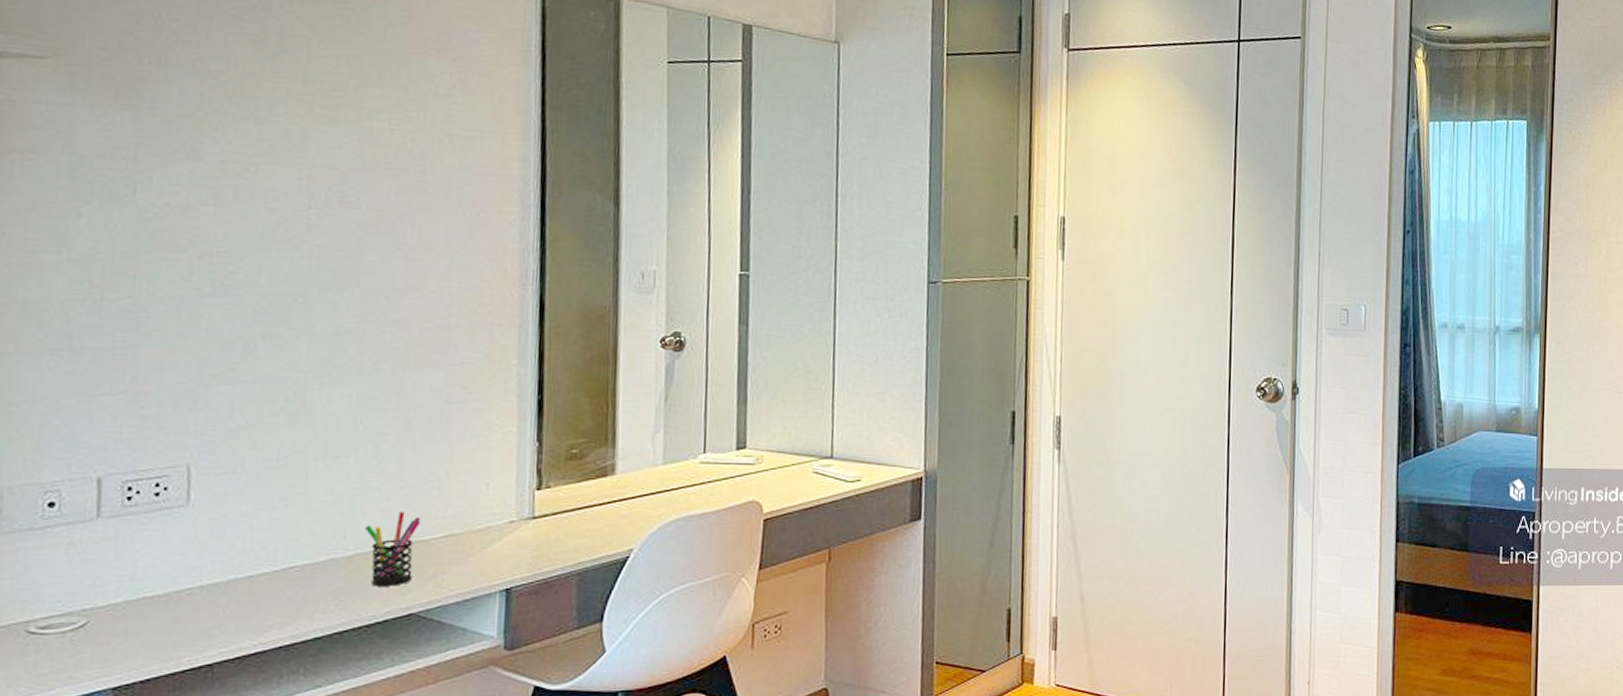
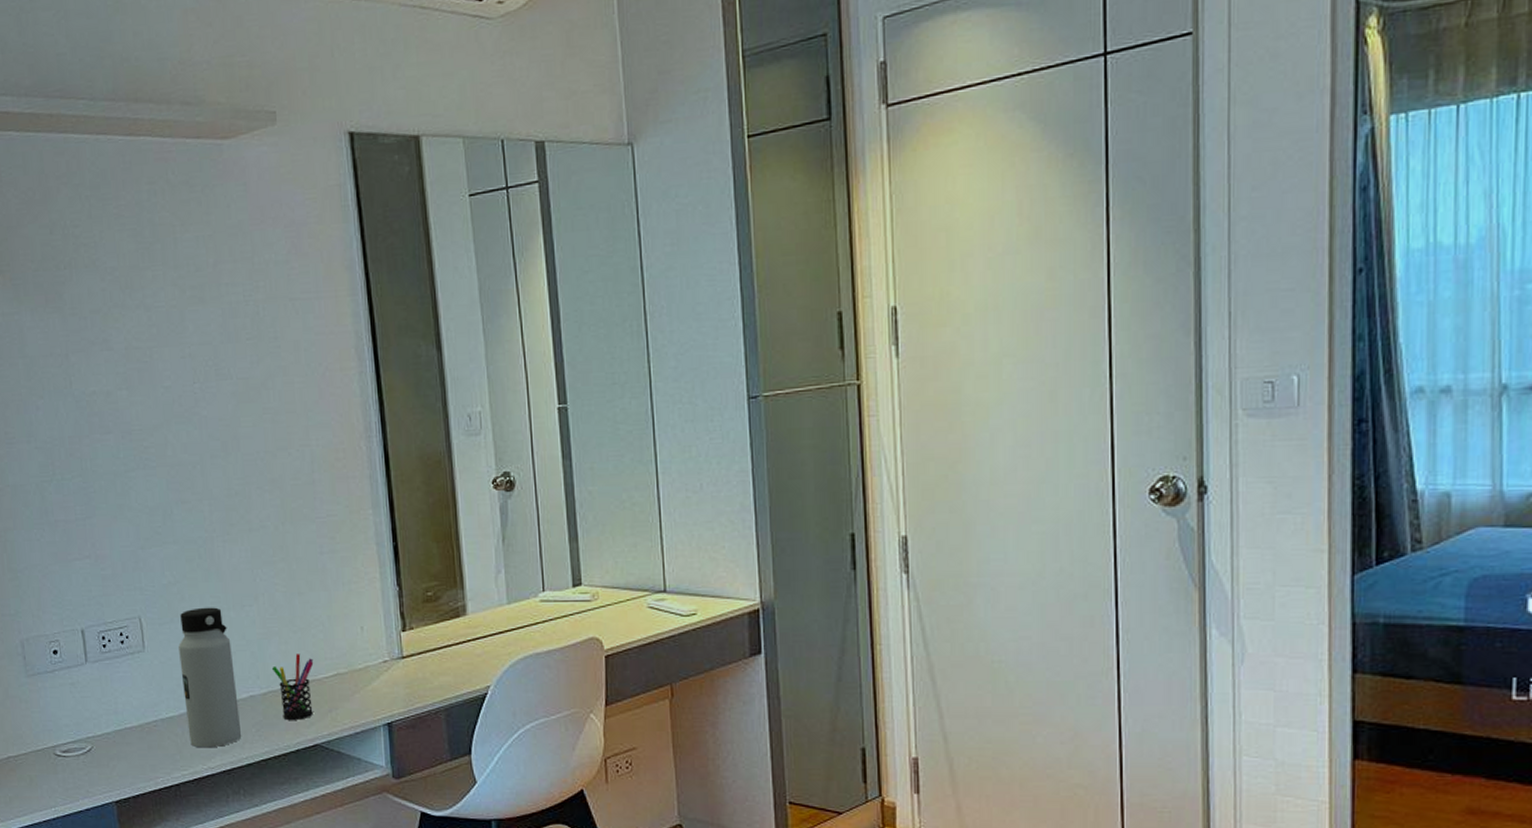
water bottle: none [236,457,314,620] -> present [178,607,242,748]

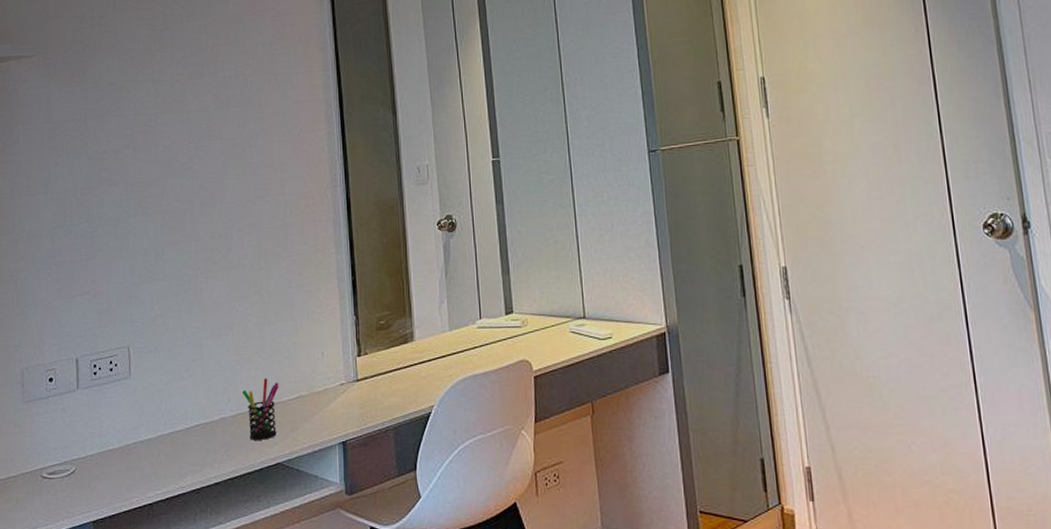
water bottle: present [178,607,242,748] -> none [161,337,212,468]

